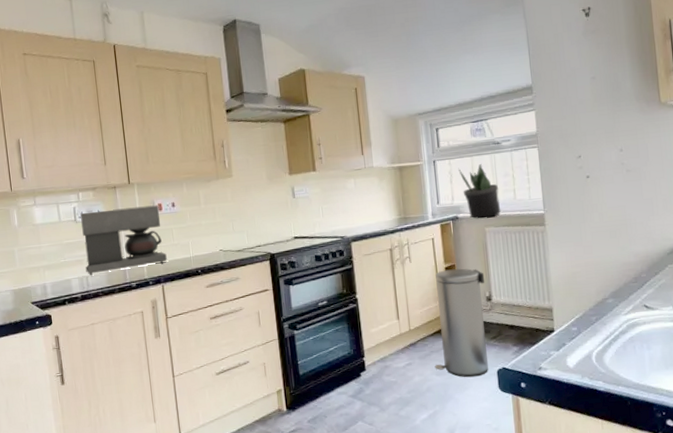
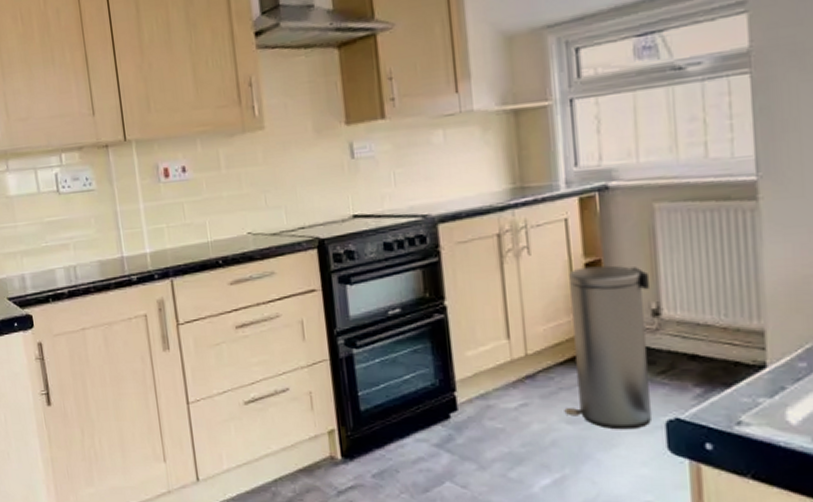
coffee maker: present [80,205,167,276] -> none [64,169,177,266]
planter: present [458,164,501,219] -> none [611,103,682,190]

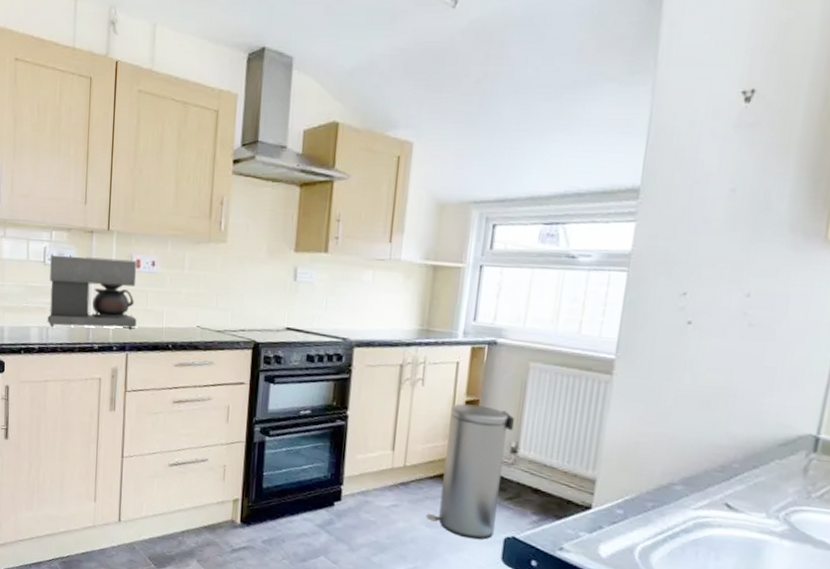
coffee maker: none [64,169,177,266] -> present [47,254,137,330]

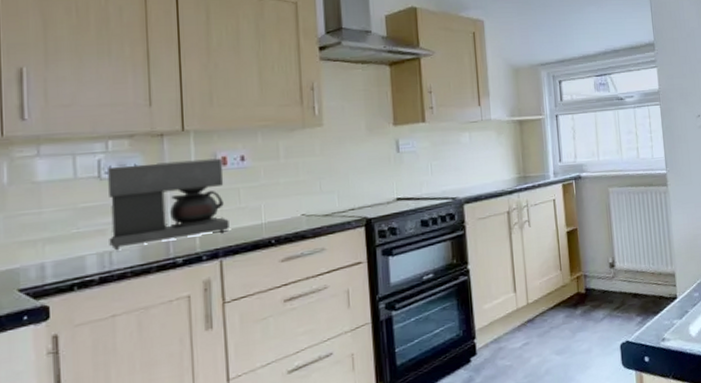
pedal bin: present [426,403,515,540] -> none [554,232,612,355]

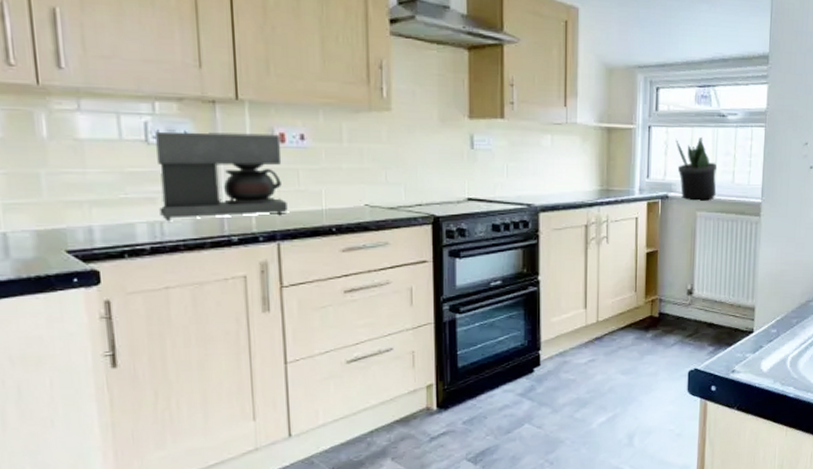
planter: none [581,120,625,179] -> present [675,137,718,201]

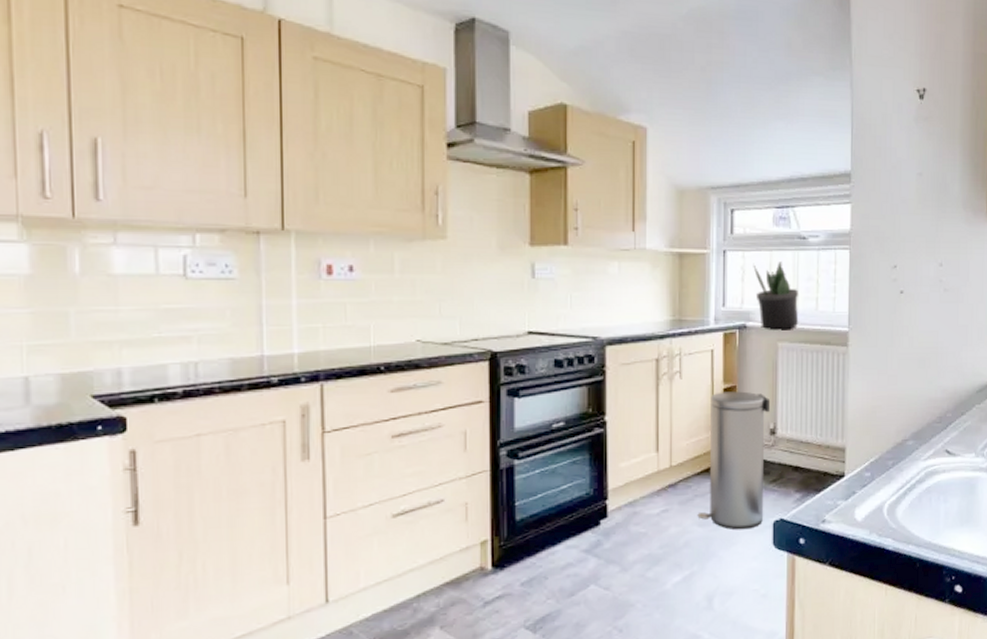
coffee maker: present [156,131,288,222] -> none [195,265,333,362]
pedal bin: none [621,255,689,378] -> present [697,391,771,530]

